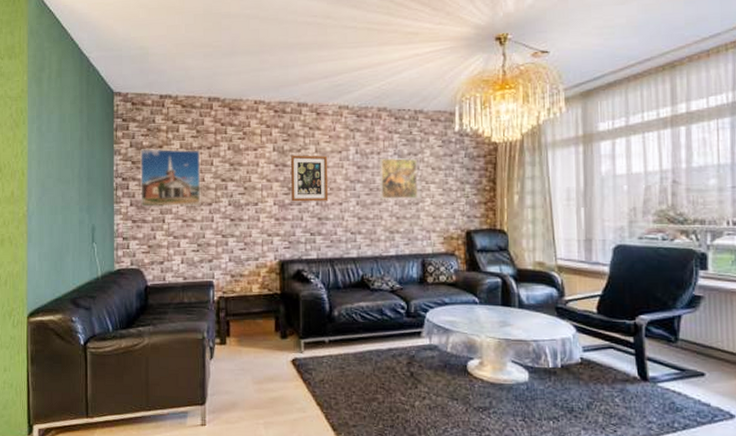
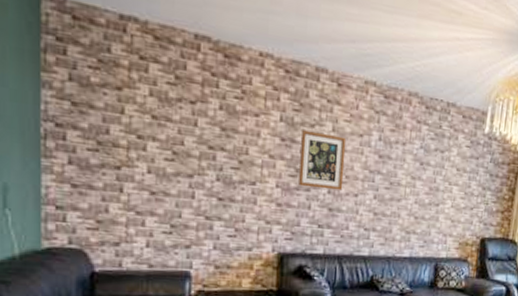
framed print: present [140,149,201,207] -> none [85,86,180,176]
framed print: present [380,157,419,200] -> none [400,151,443,199]

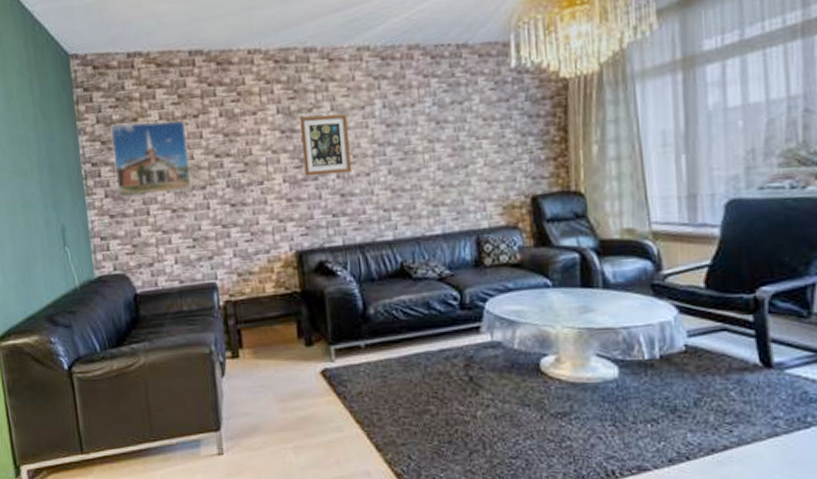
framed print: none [85,86,180,176] -> present [110,120,193,197]

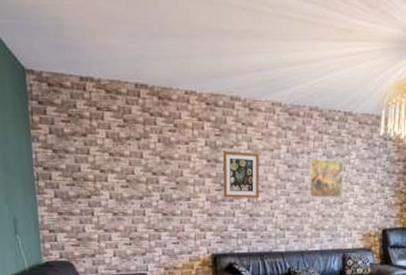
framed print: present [110,120,193,197] -> none [62,137,132,199]
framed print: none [414,108,468,164] -> present [308,158,344,199]

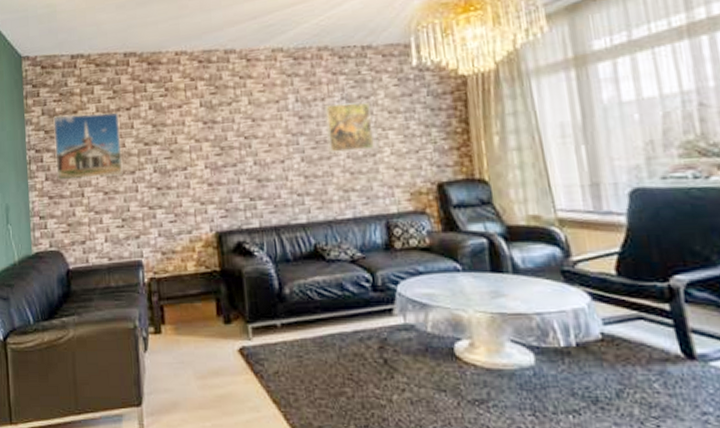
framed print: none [62,137,132,199] -> present [53,112,123,181]
wall art: present [223,151,260,198] -> none [221,107,268,163]

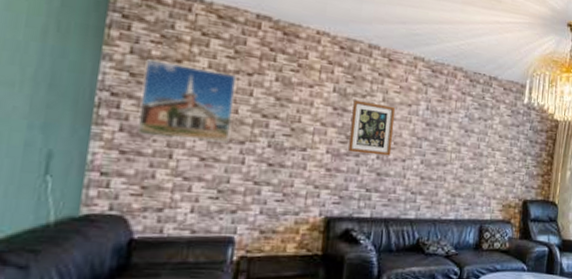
wall art: none [221,107,268,163] -> present [348,100,396,156]
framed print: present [325,102,375,153] -> none [446,119,486,164]

